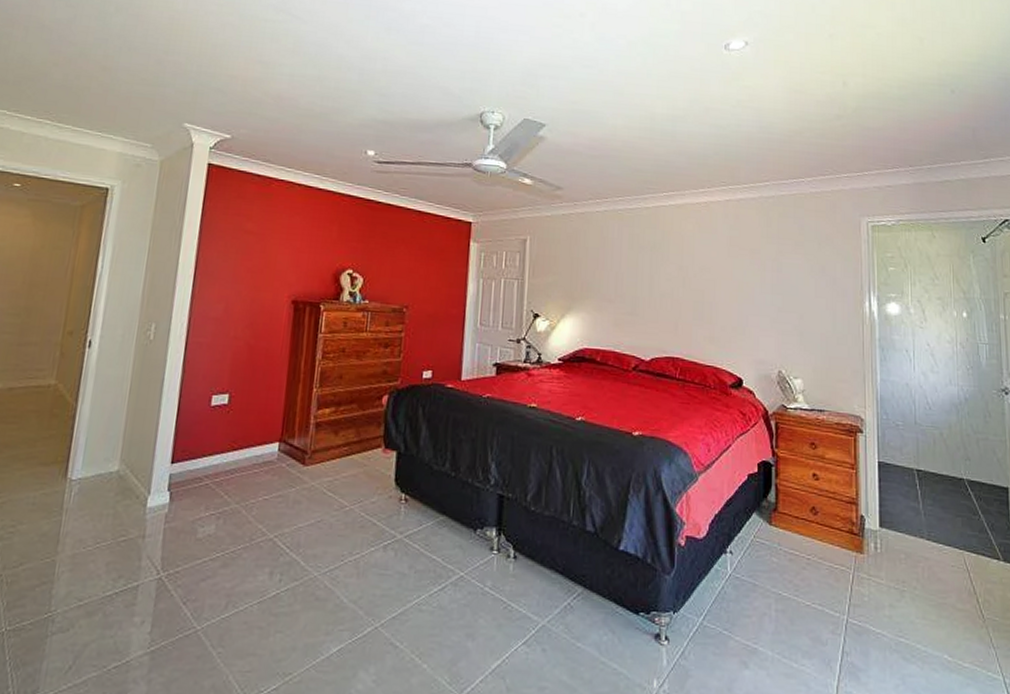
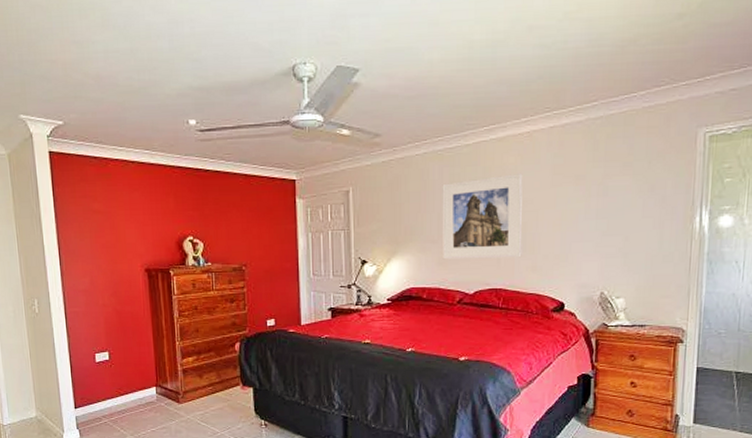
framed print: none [619,240,700,327] -> present [442,174,523,260]

